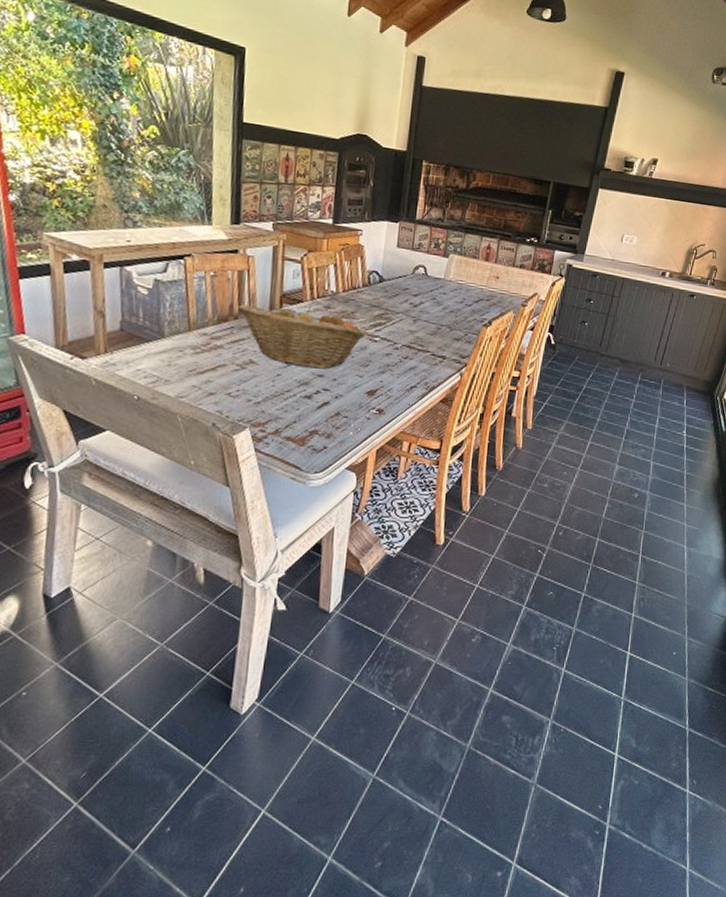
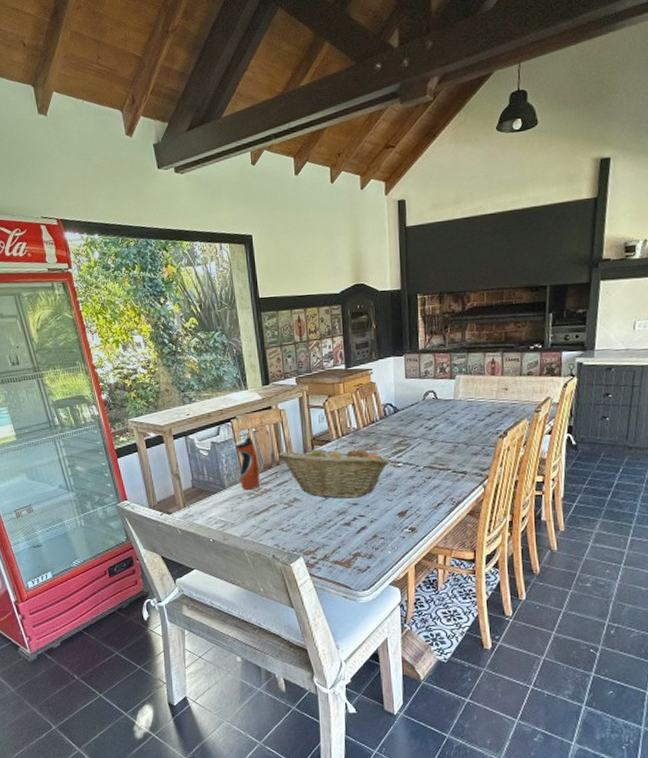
water bottle: none [184,277,213,344] -> present [235,434,260,491]

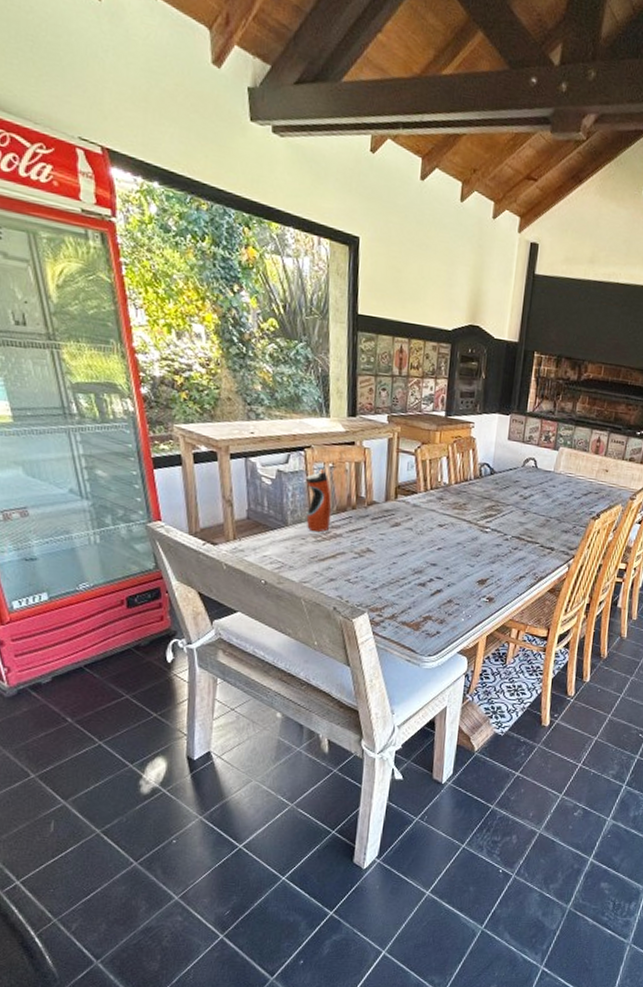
fruit basket: present [278,444,389,499] -> none [356,495,477,559]

